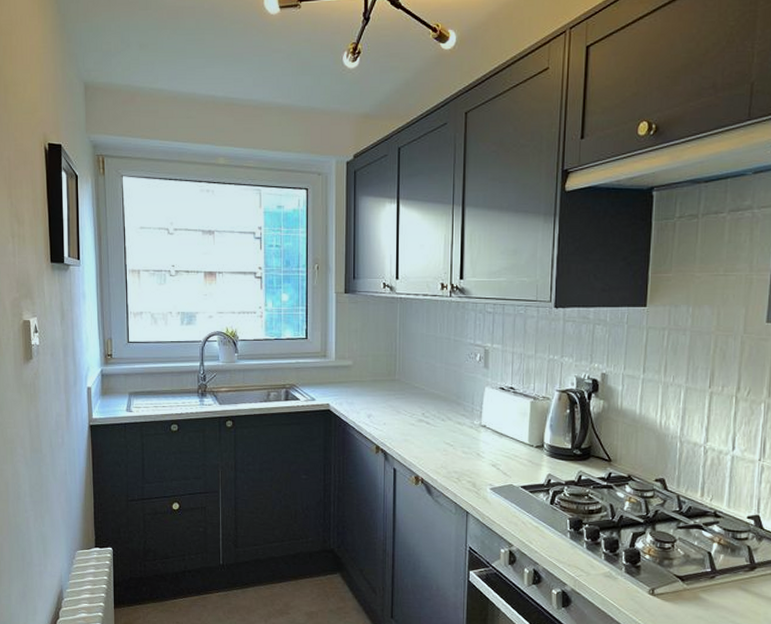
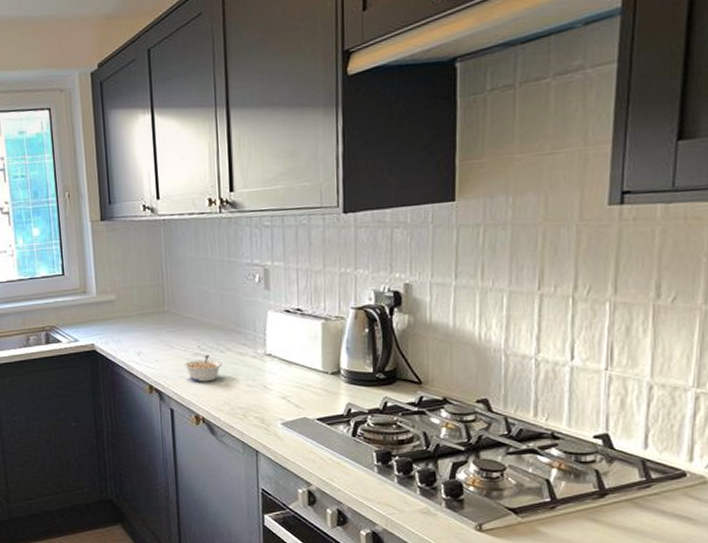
legume: none [408,421,442,446] -> present [184,354,222,382]

